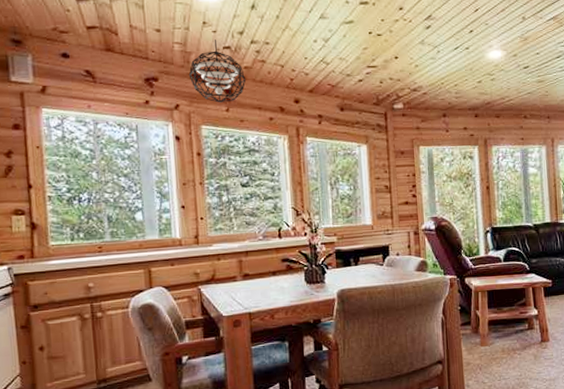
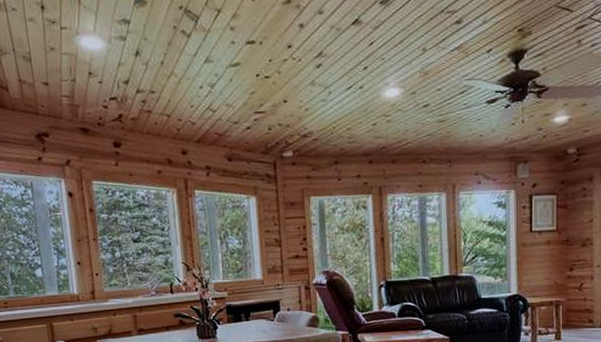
pendant light: present [188,39,247,103] -> none [77,90,134,157]

